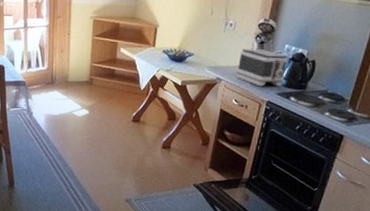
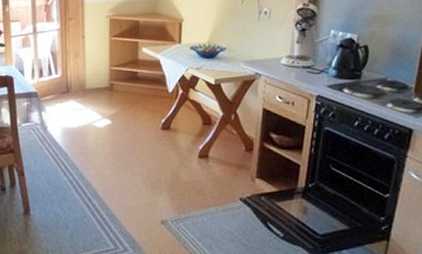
toaster: present [236,48,288,87] -> none [277,38,336,80]

